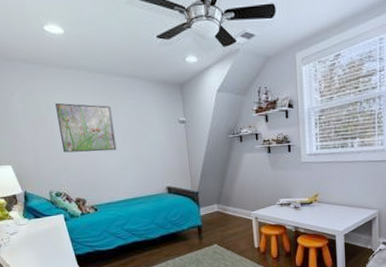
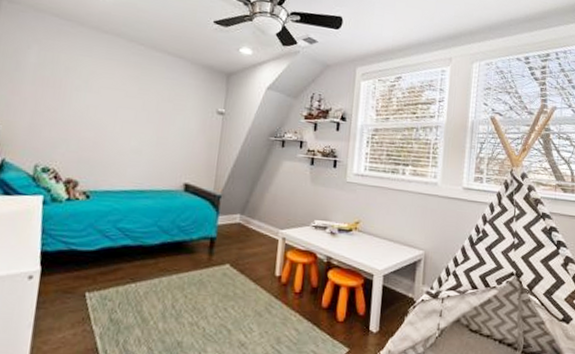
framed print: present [55,102,117,153] -> none [70,65,143,131]

